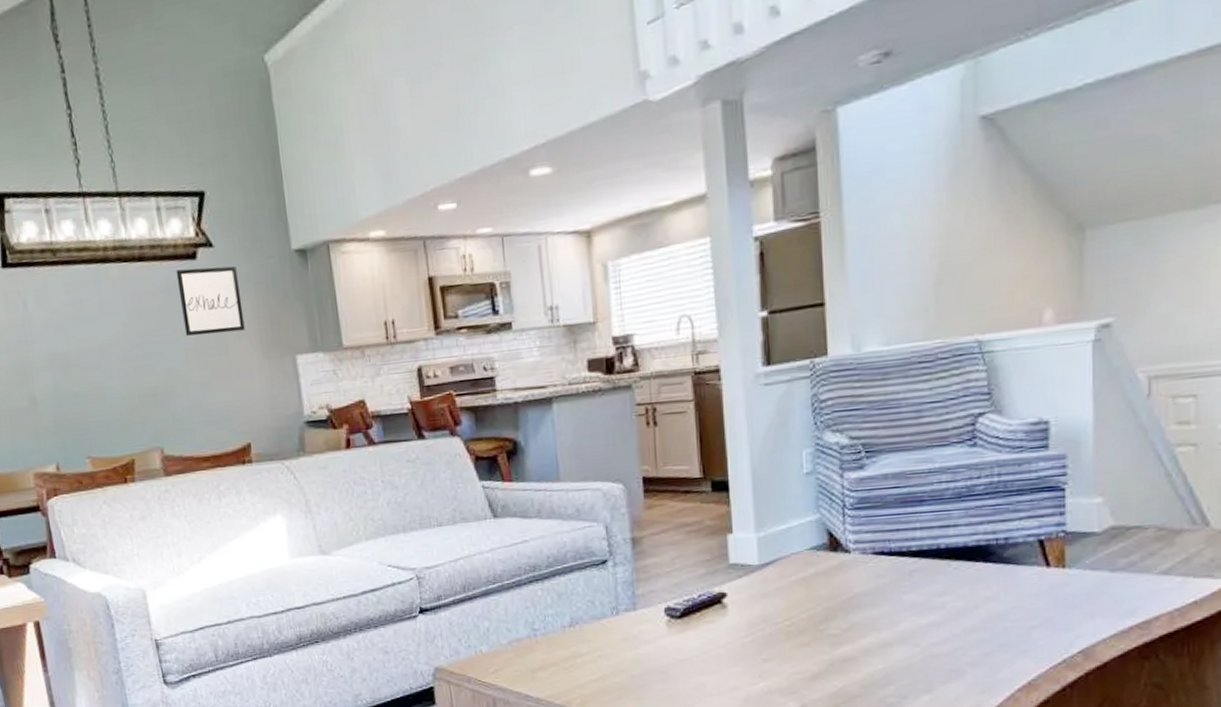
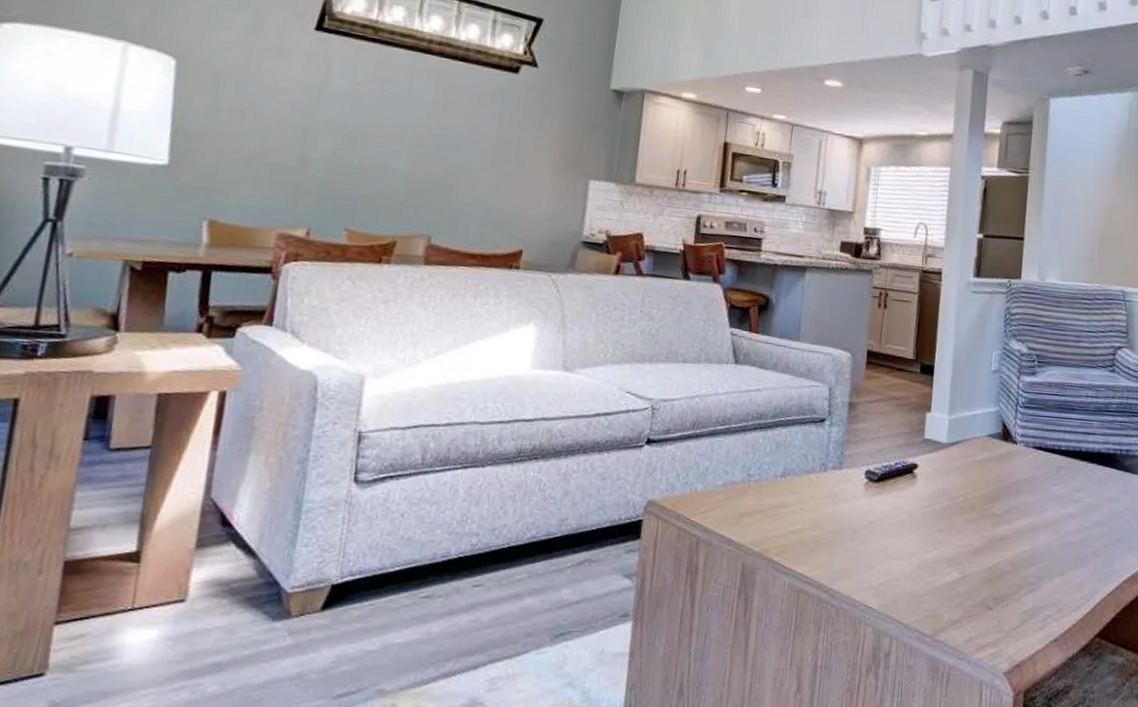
wall art: present [176,266,245,336] -> none [487,78,554,147]

